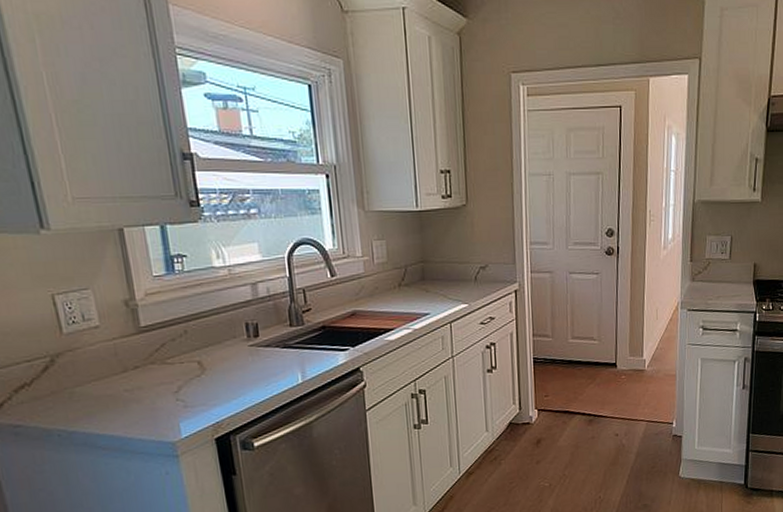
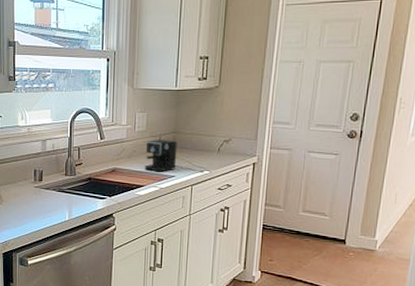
coffee maker: none [389,271,463,311] -> present [145,140,205,172]

